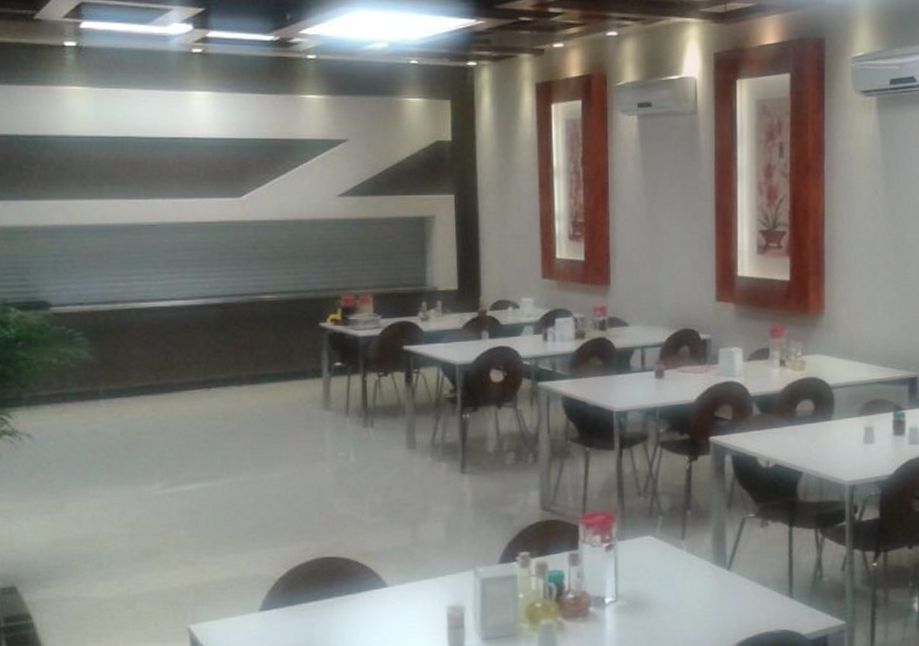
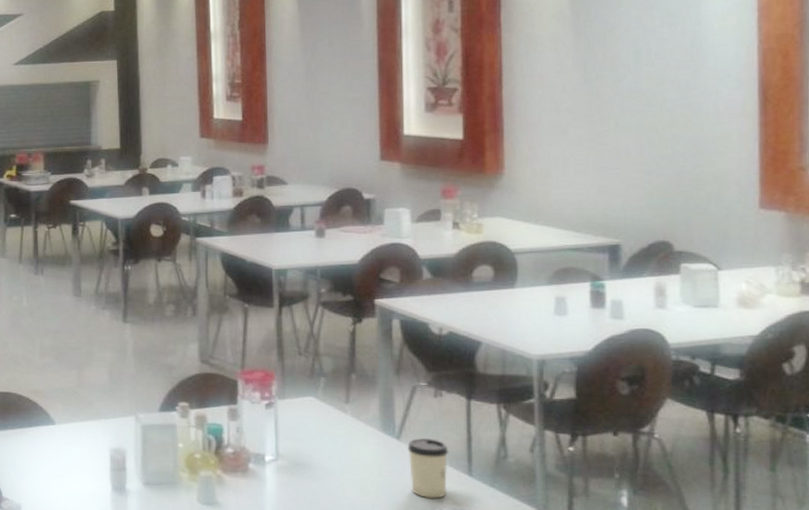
cup: none [737,566,773,622] -> present [407,438,449,498]

